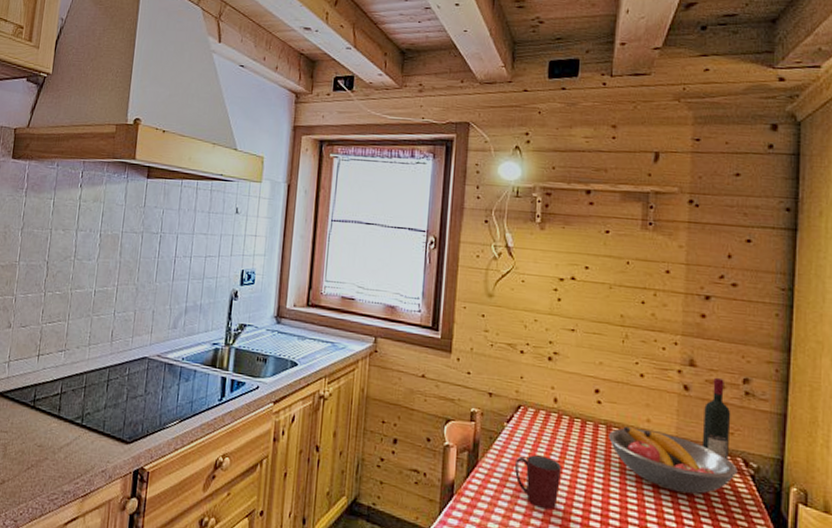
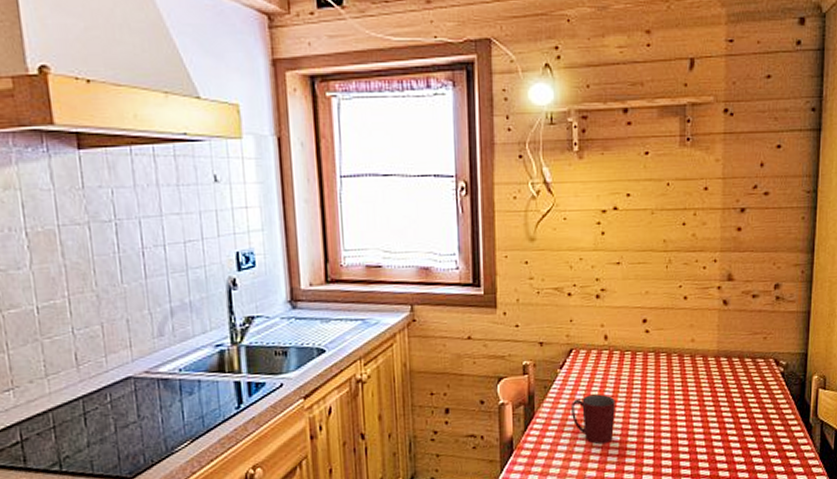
fruit bowl: present [609,426,738,494] -> none [658,349,770,401]
wine bottle: present [701,377,731,460] -> none [739,287,764,363]

